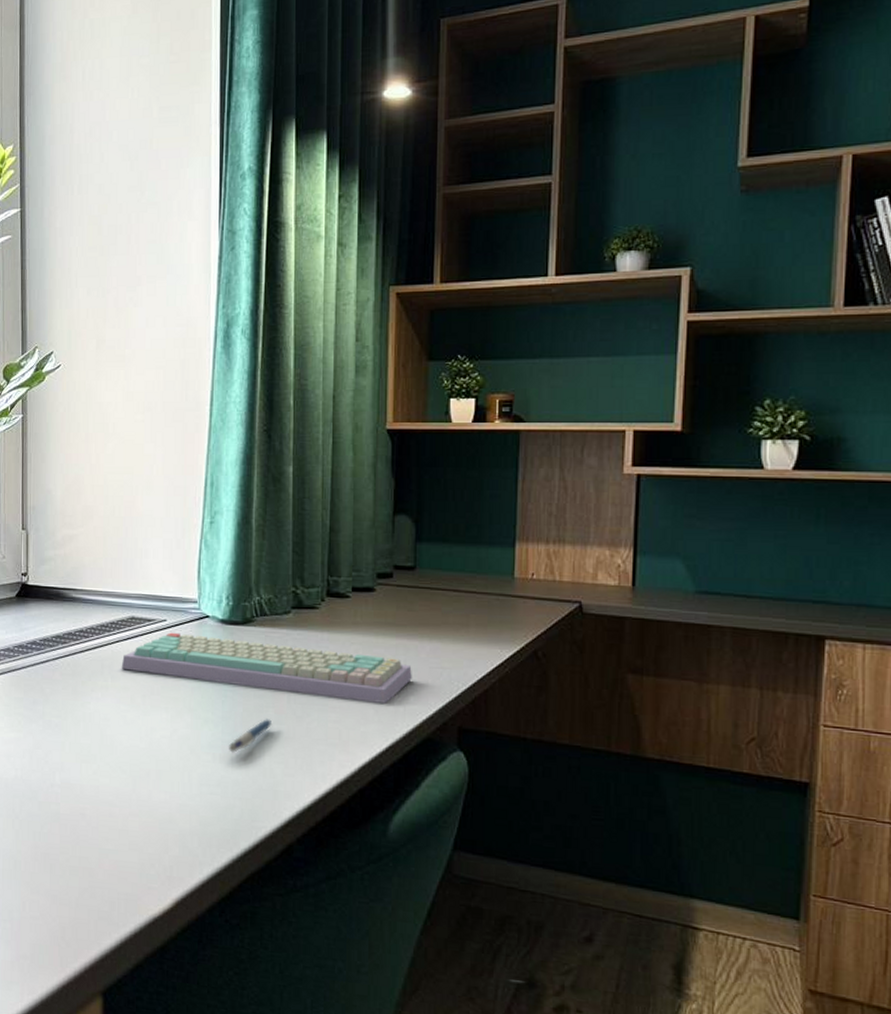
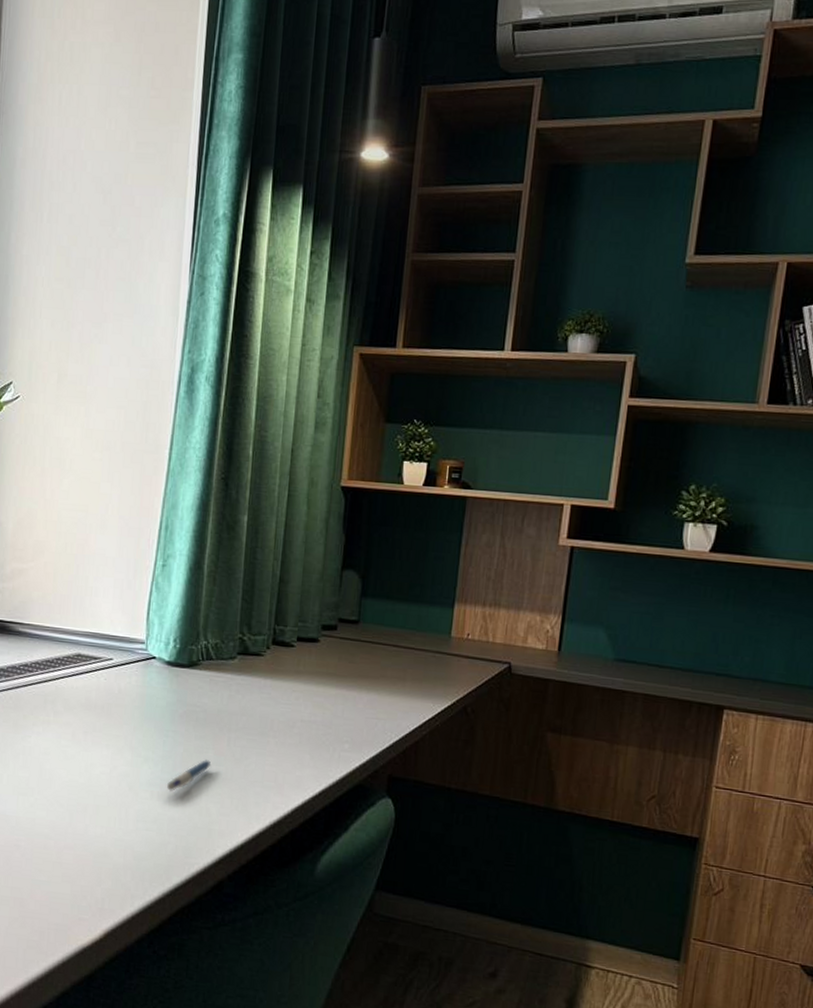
keyboard: present [121,632,413,703] -> none [64,671,350,750]

